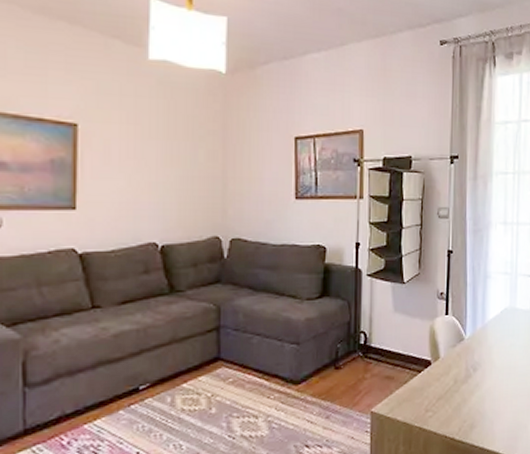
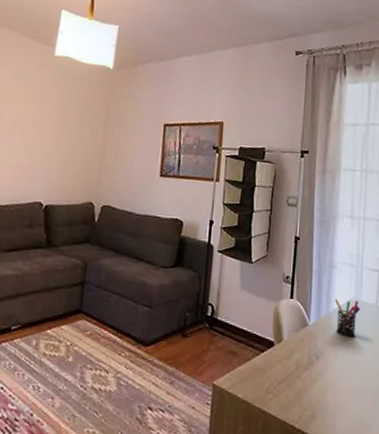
pen holder: none [491,308,515,346] -> present [335,299,360,338]

